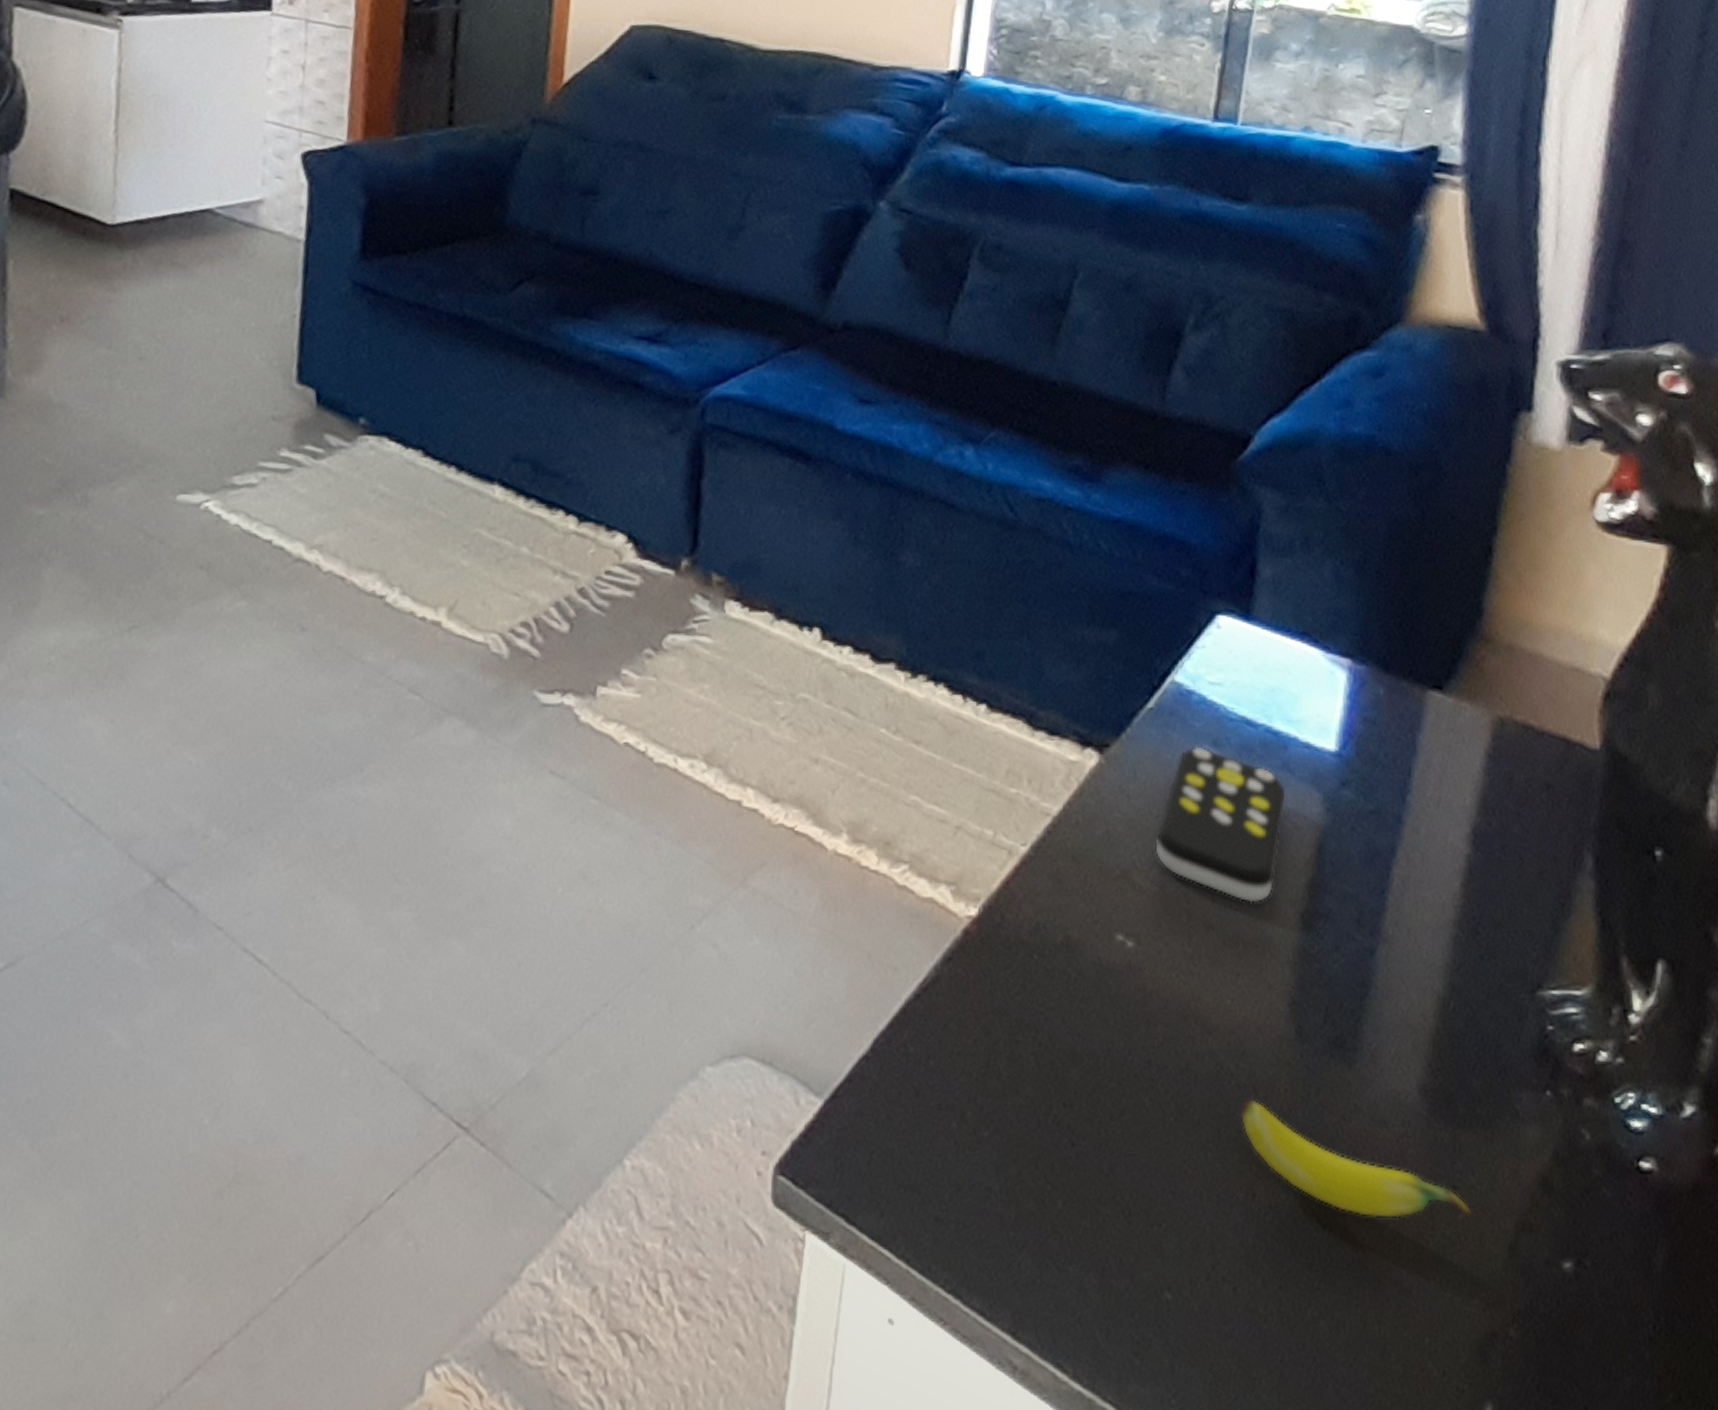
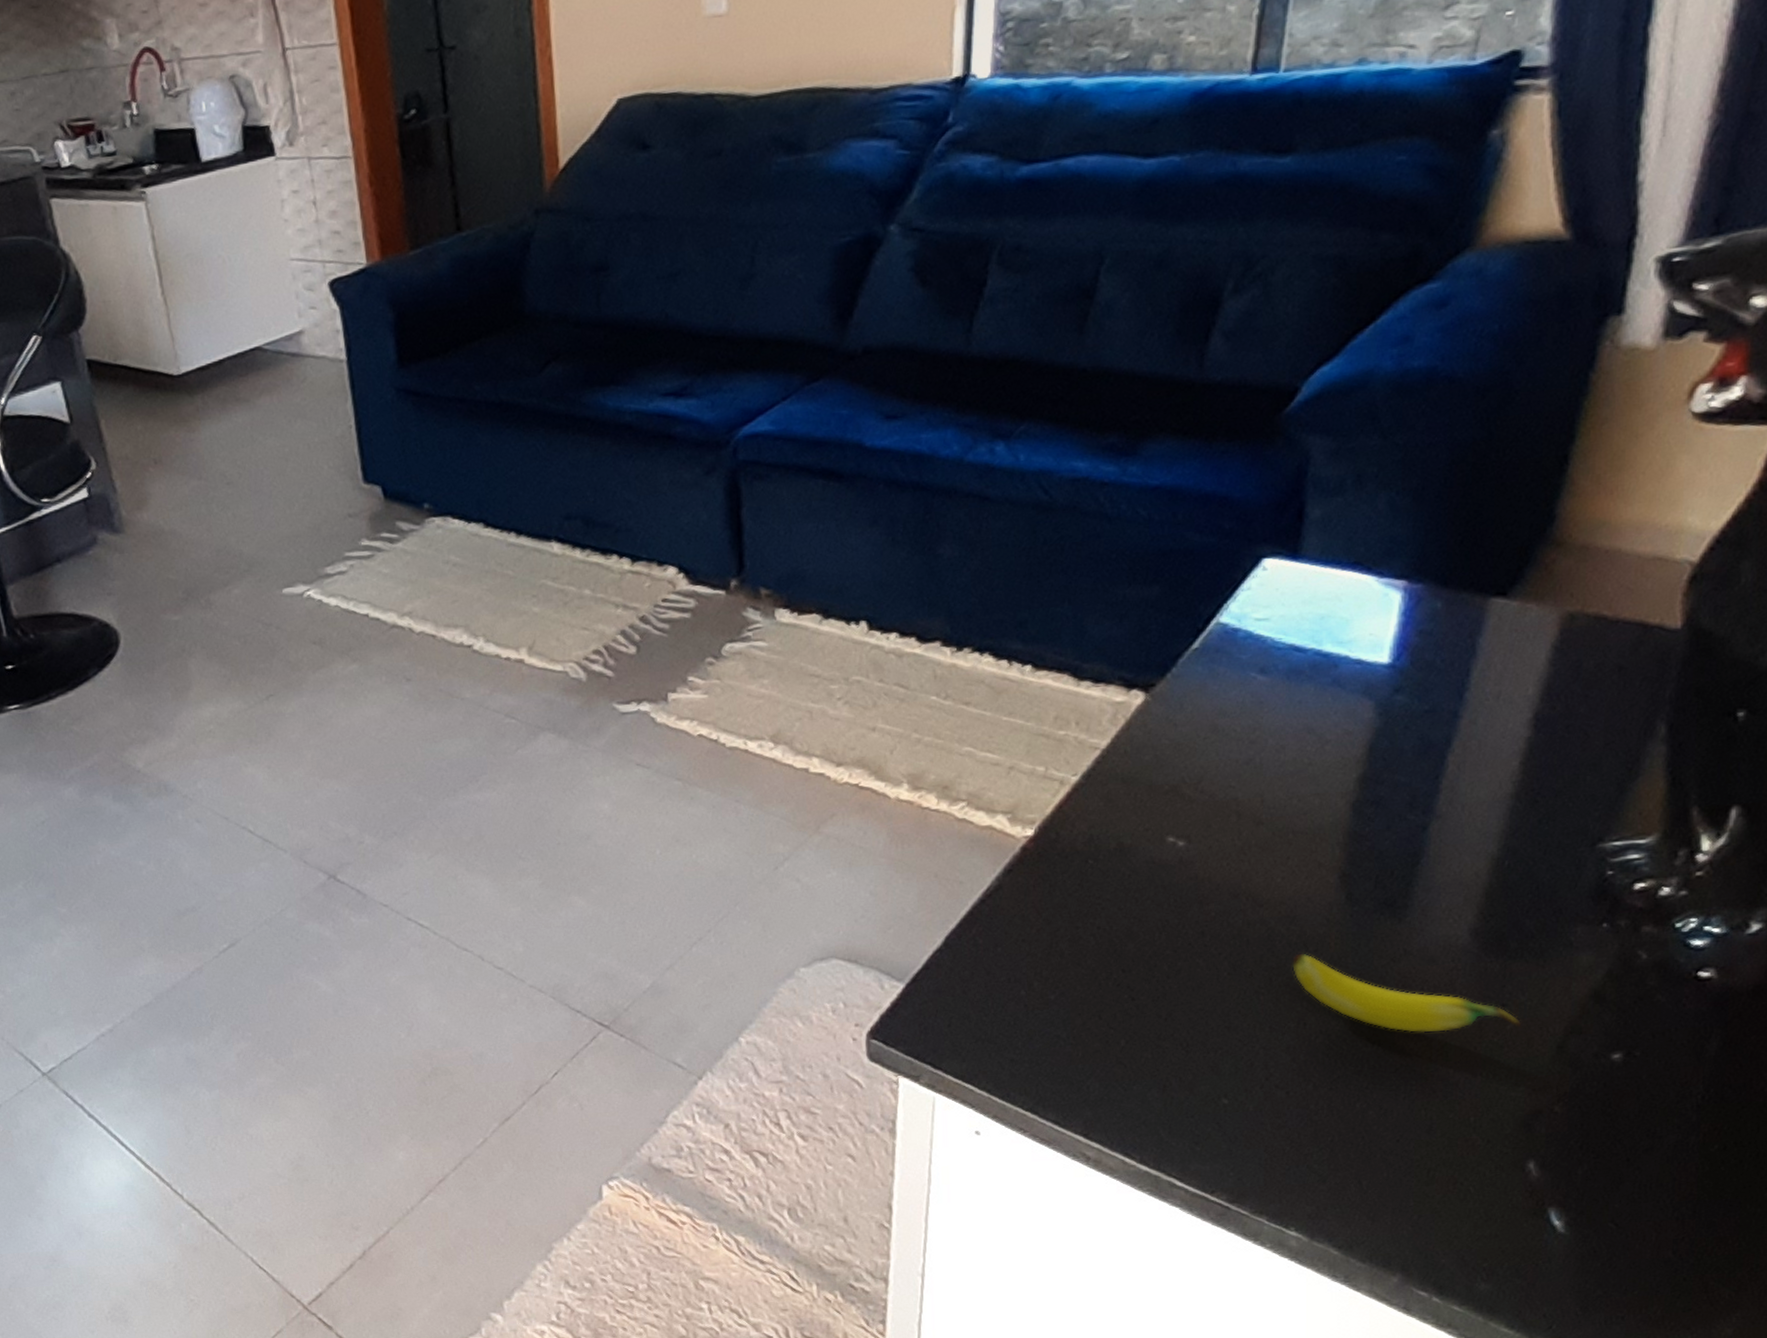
remote control: present [1155,746,1286,903] -> none [1203,675,1336,800]

